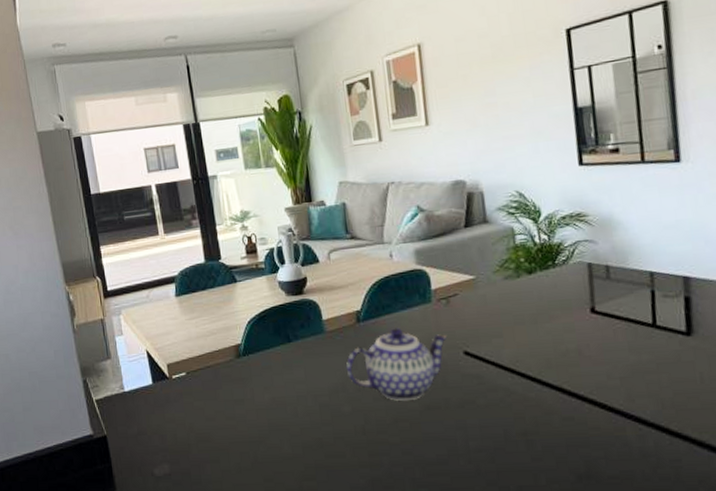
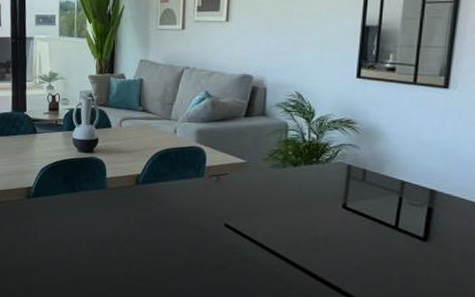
teapot: present [346,328,446,401] -> none [119,194,211,258]

